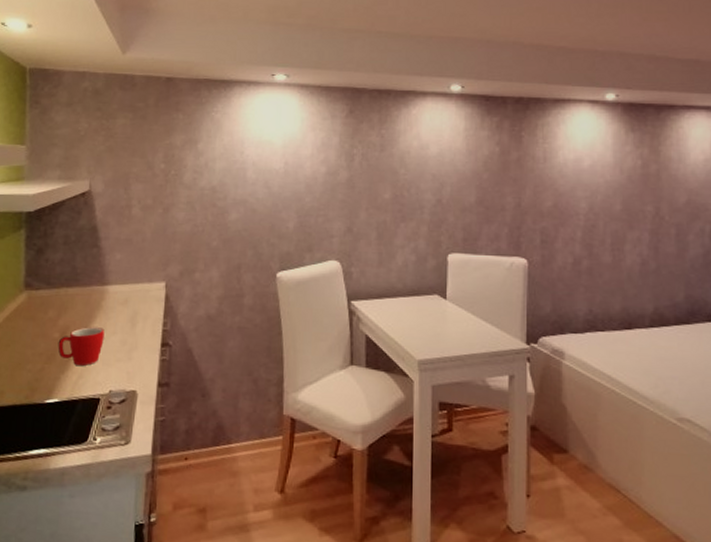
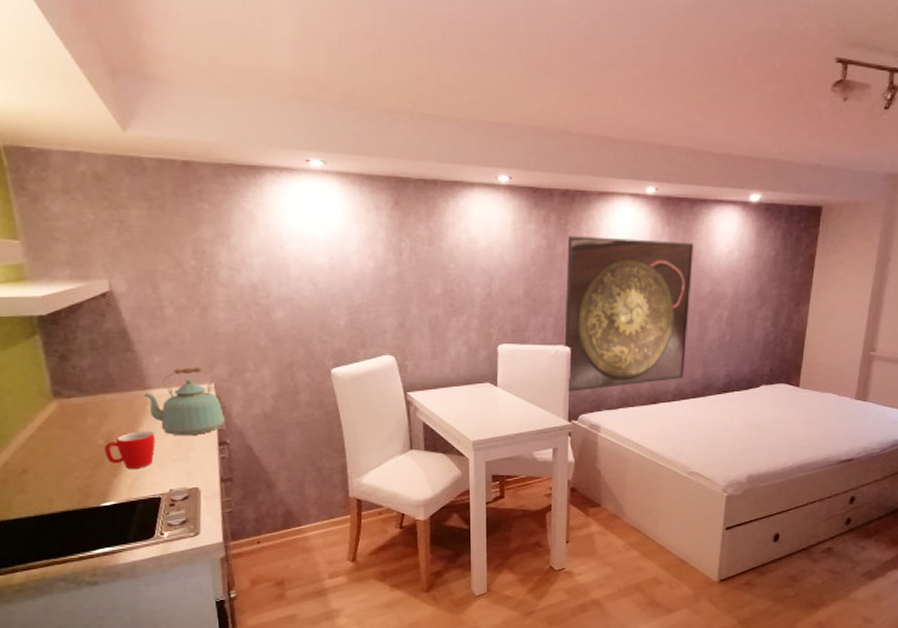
kettle: none [102,265,171,335] -> present [144,367,225,436]
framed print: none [520,142,664,310] -> present [564,235,694,392]

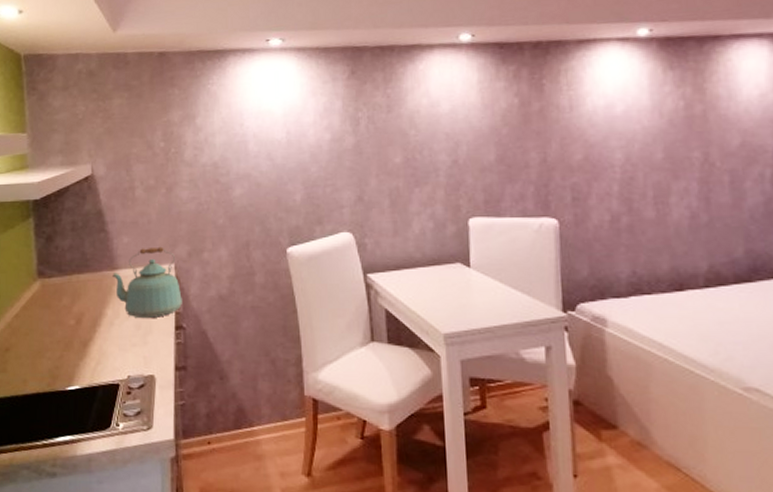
mug: present [104,431,156,469] -> none [74,313,118,352]
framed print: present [564,235,694,392] -> none [545,87,719,275]

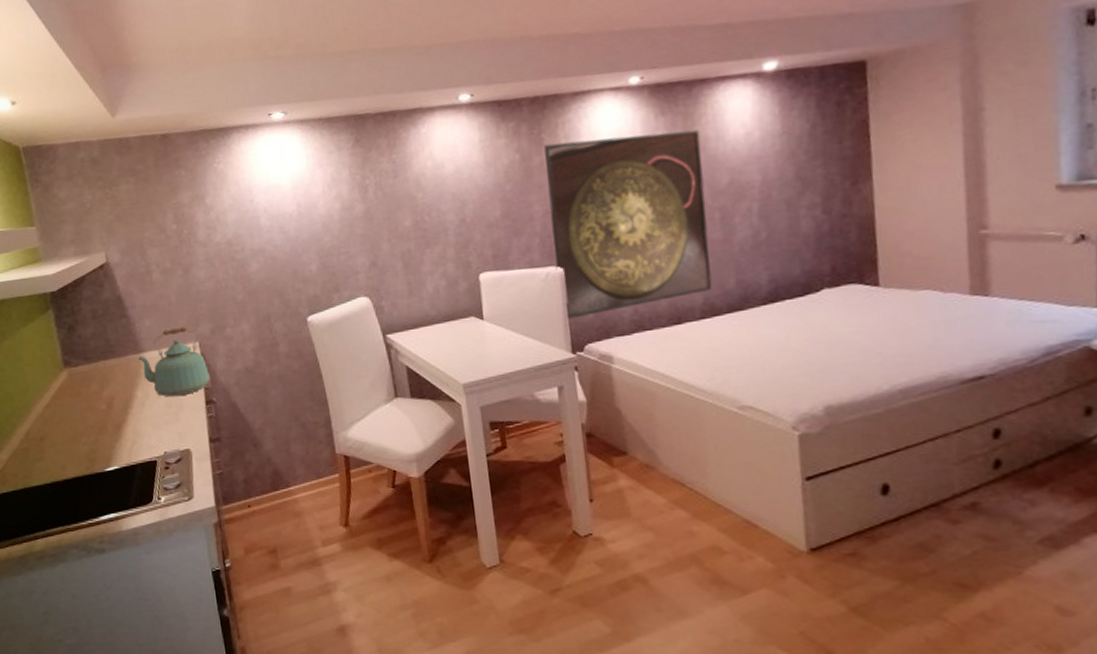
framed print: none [545,87,719,275] -> present [544,129,712,319]

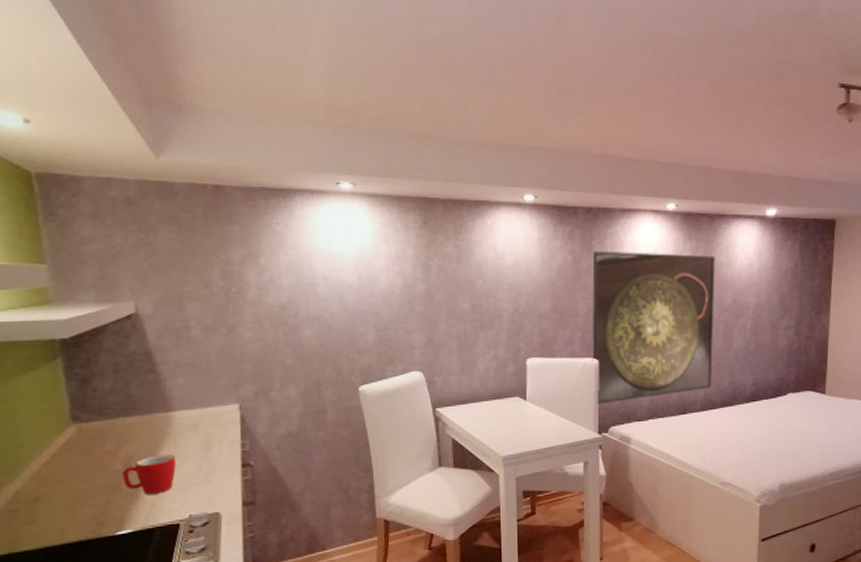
mug: none [106,394,150,432] -> present [122,455,176,494]
kettle: present [138,326,210,397] -> none [167,387,249,459]

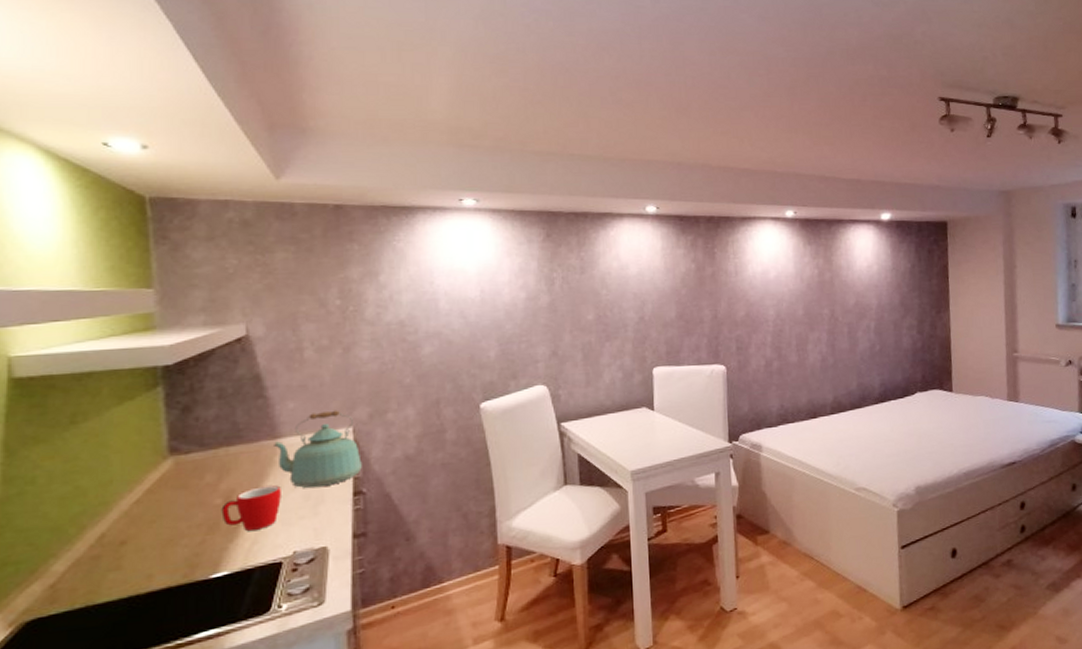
kettle: none [167,387,249,459] -> present [274,410,362,489]
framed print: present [592,251,715,404] -> none [716,258,840,412]

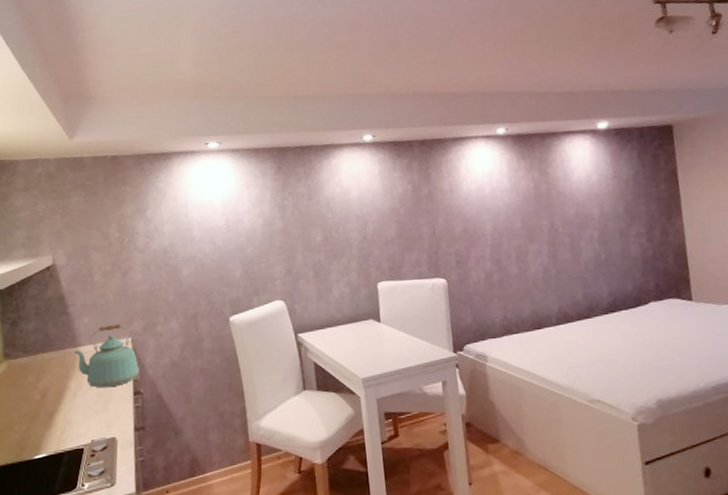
mug: present [221,485,281,531] -> none [40,385,81,421]

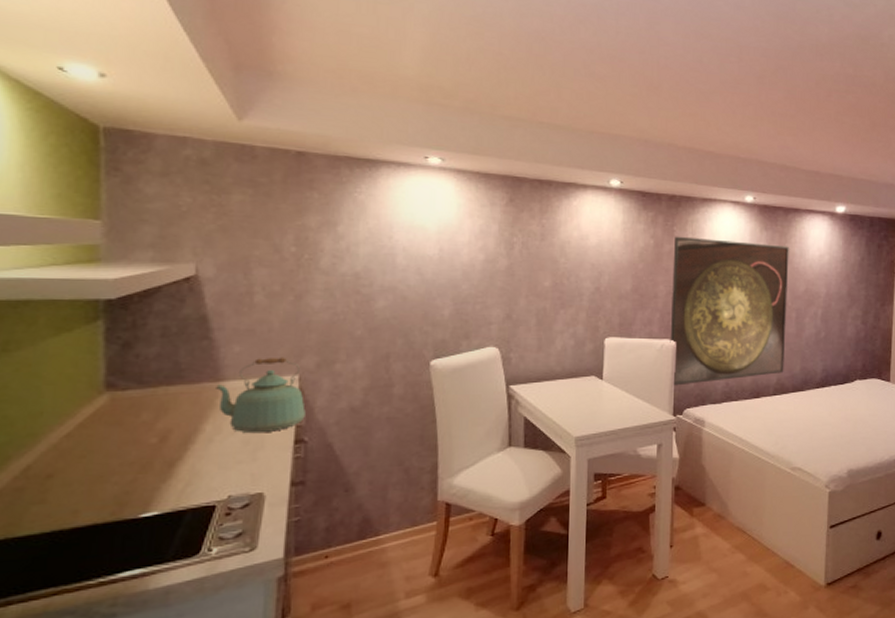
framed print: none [431,171,565,323] -> present [670,236,789,386]

